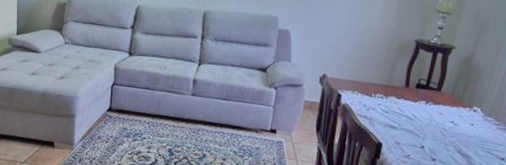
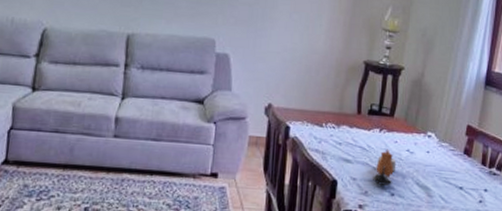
teapot: none [415,119,440,152] -> present [371,149,397,186]

